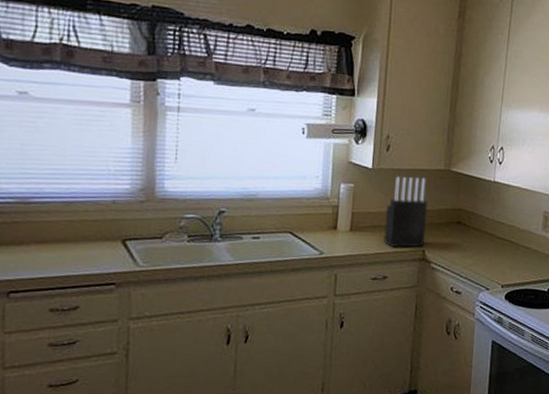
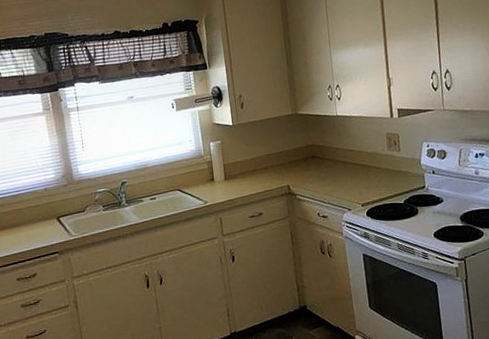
knife block: present [383,176,428,248] -> none [250,124,288,188]

